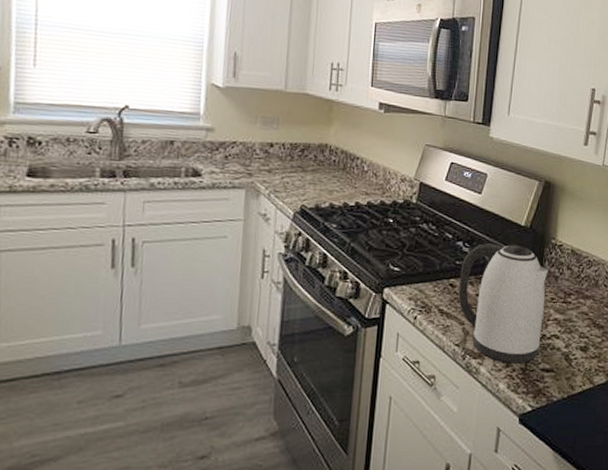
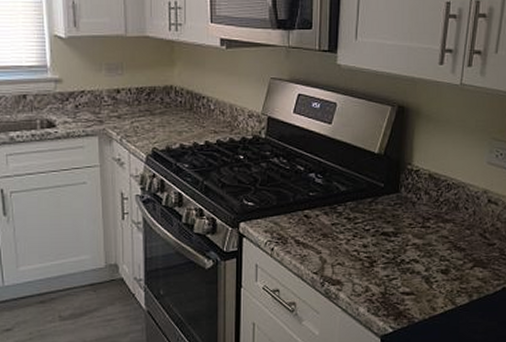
kettle: present [458,242,548,363] -> none [314,172,405,288]

